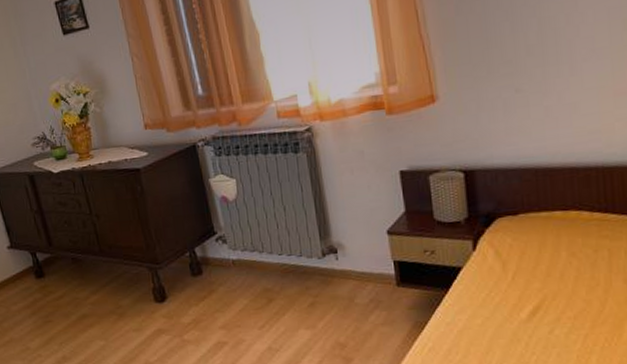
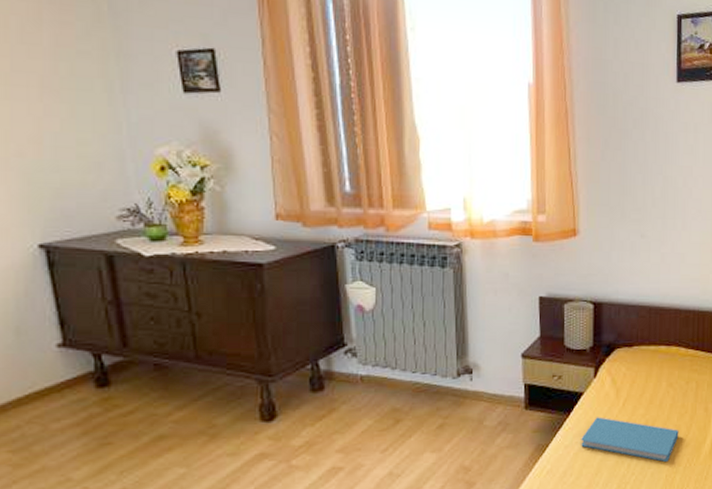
book: none [464,292,590,342] -> present [581,417,679,463]

